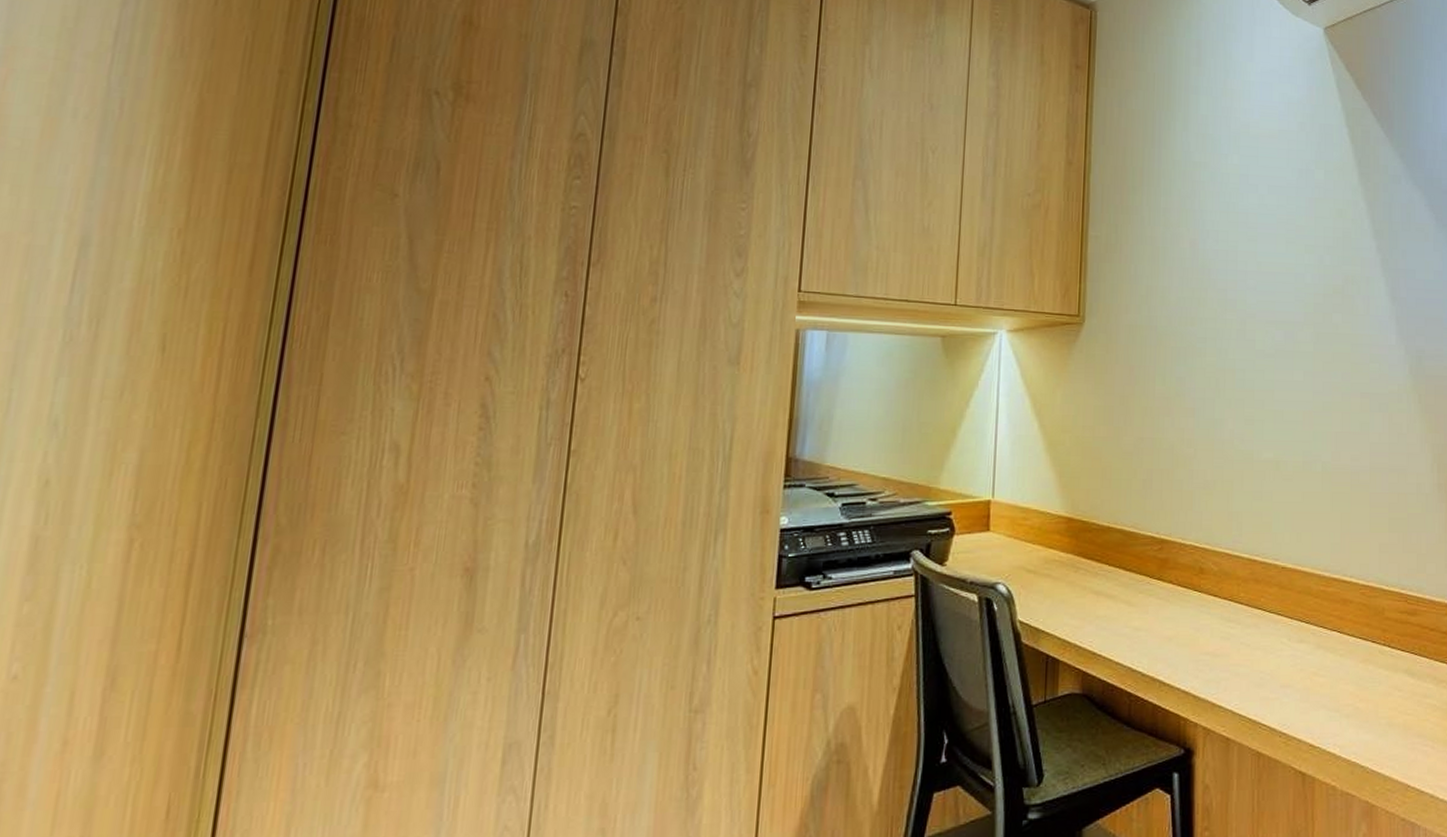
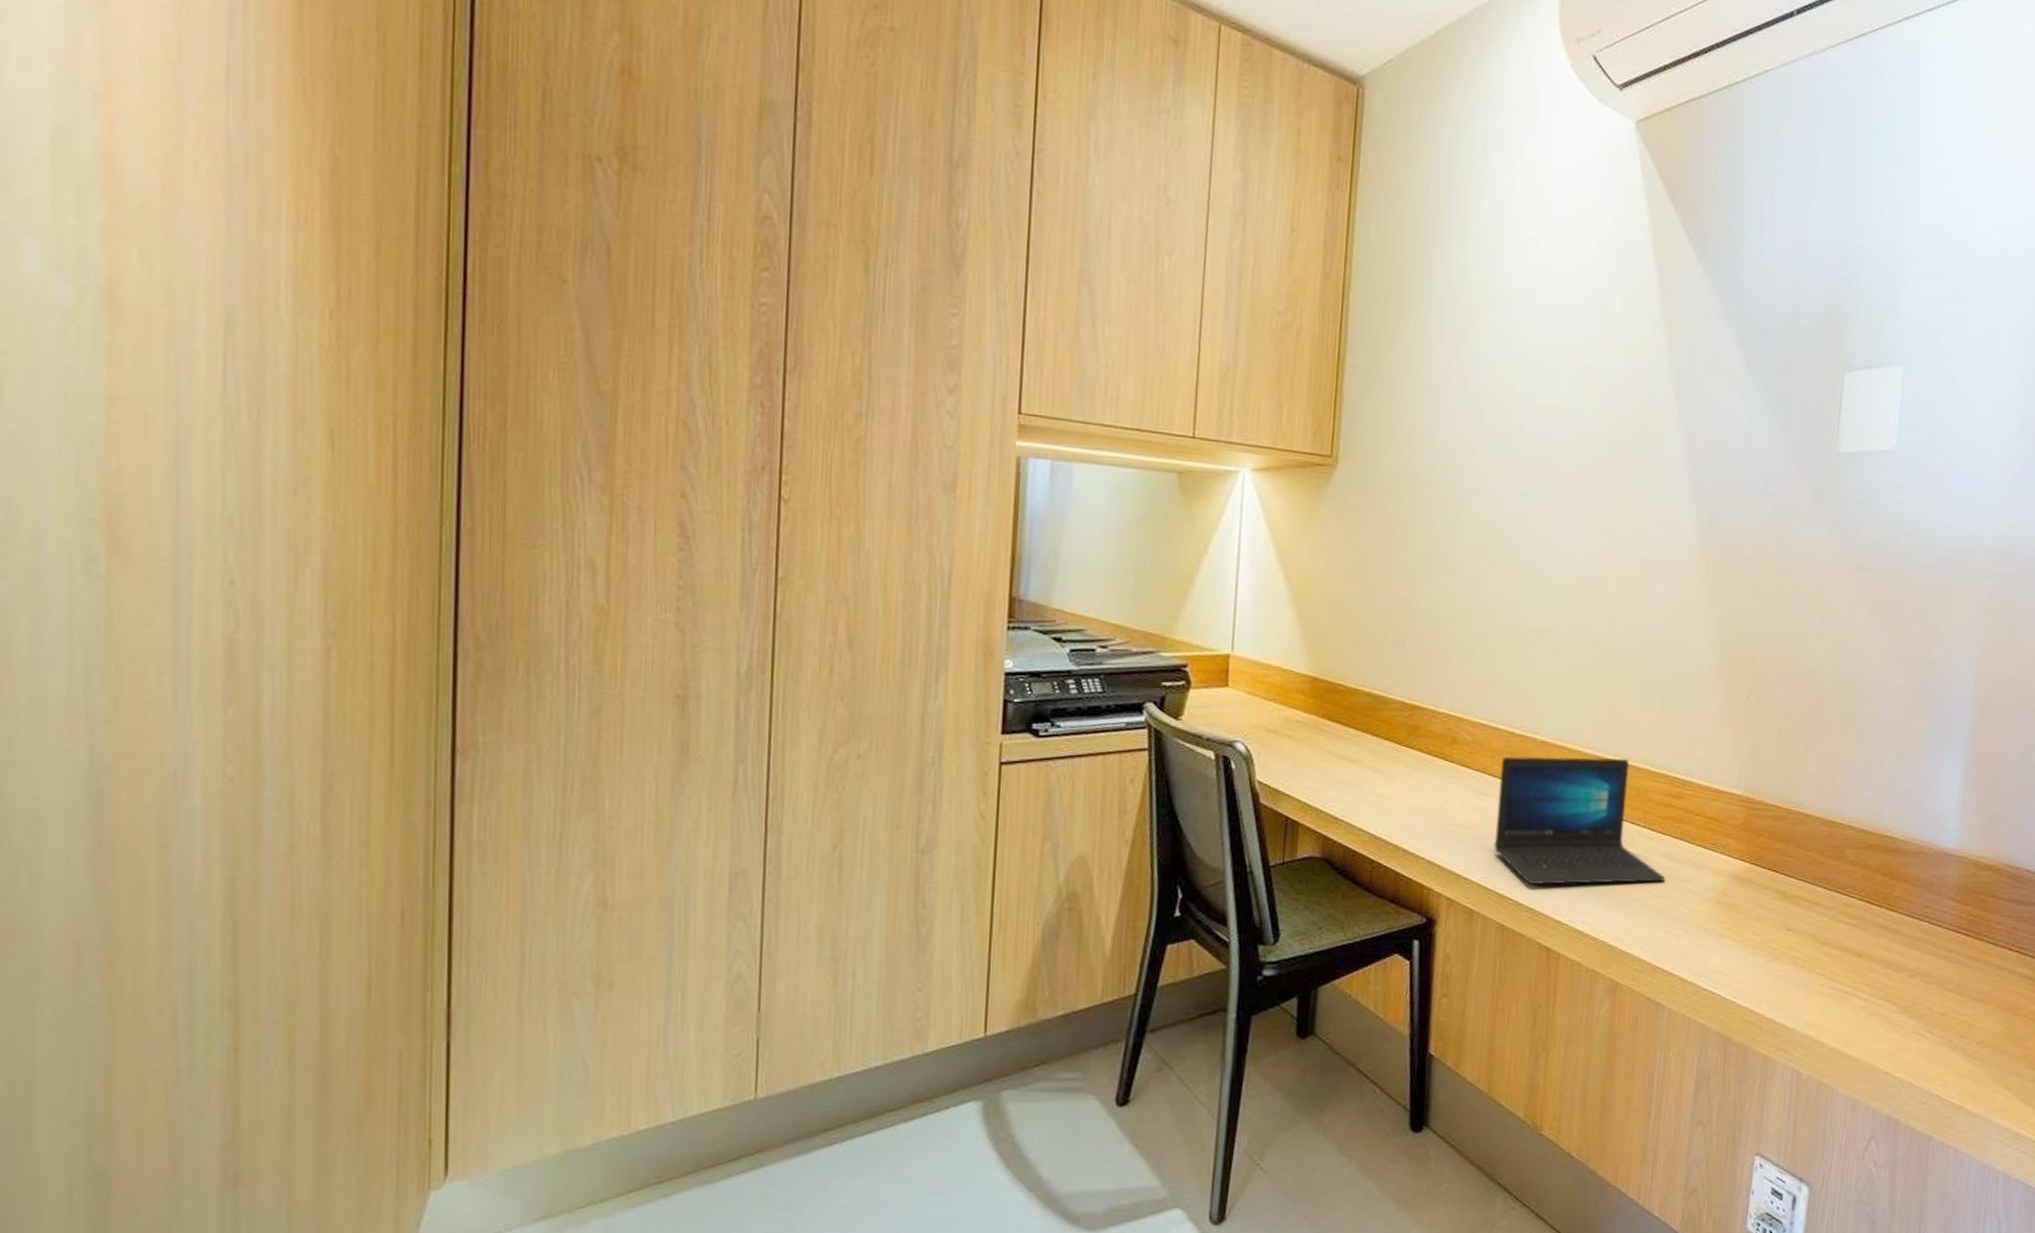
laptop: none [1245,579,1409,709] -> present [1494,756,1666,886]

